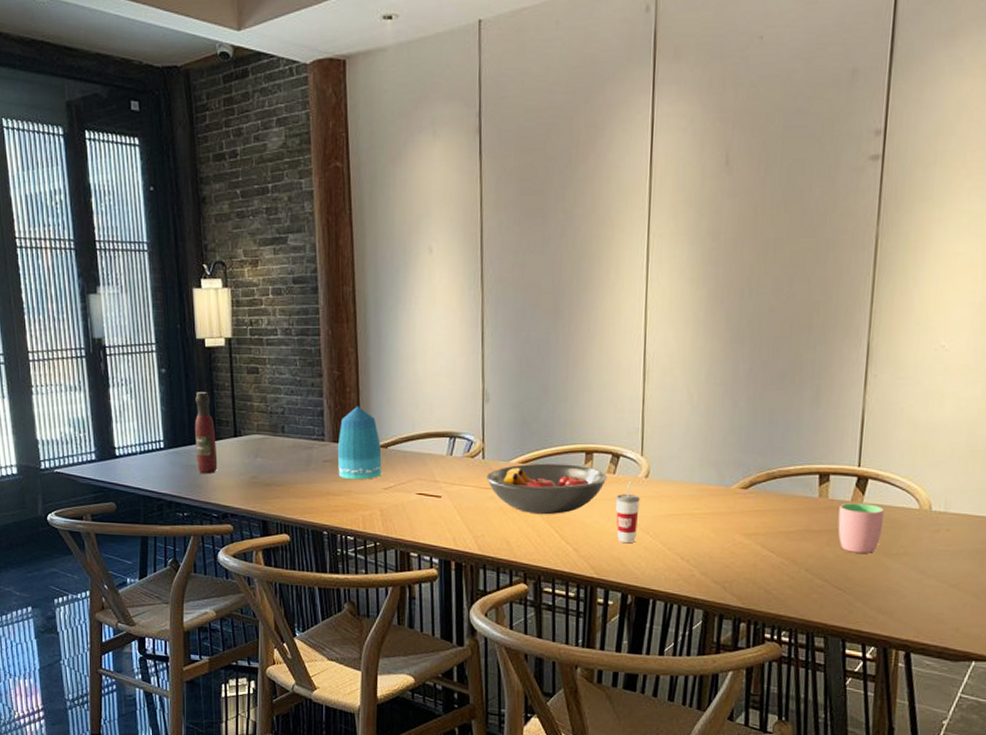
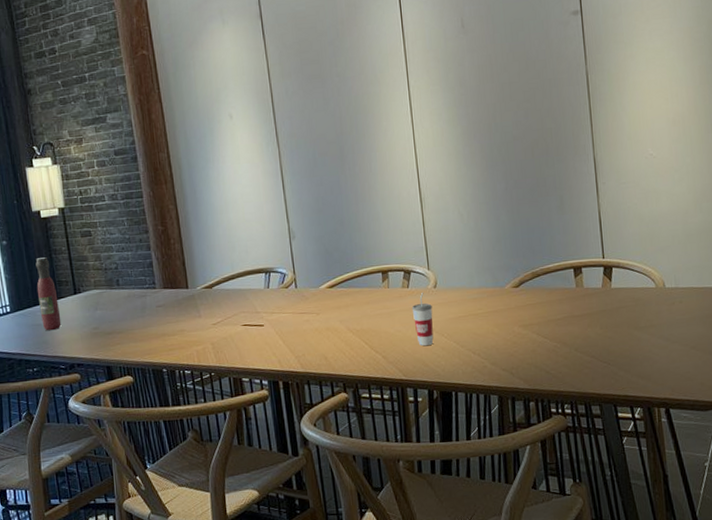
vase: present [337,406,382,480] -> none [168,254,209,320]
fruit bowl: present [485,463,608,515] -> none [300,283,403,331]
cup: present [838,503,885,553] -> none [593,288,631,330]

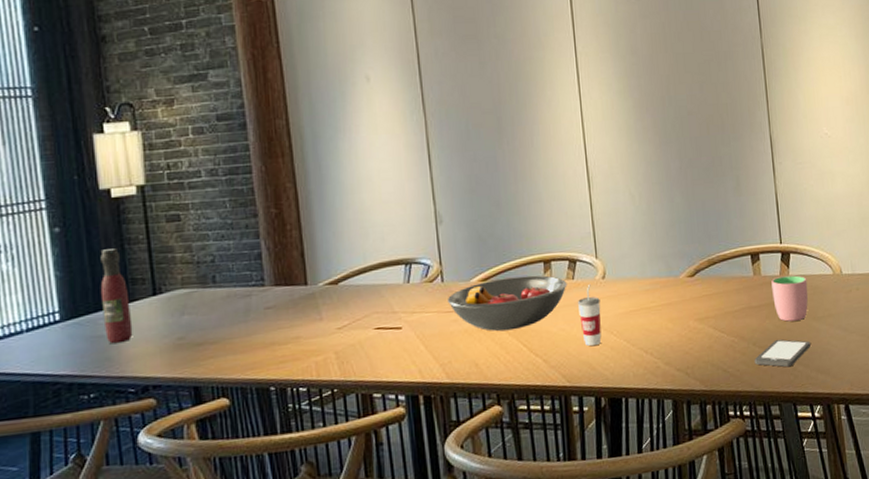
fruit bowl: none [300,283,403,331] -> present [447,275,567,332]
smartphone: none [576,346,632,372] -> present [754,339,811,367]
cup: none [593,288,631,330] -> present [771,275,809,322]

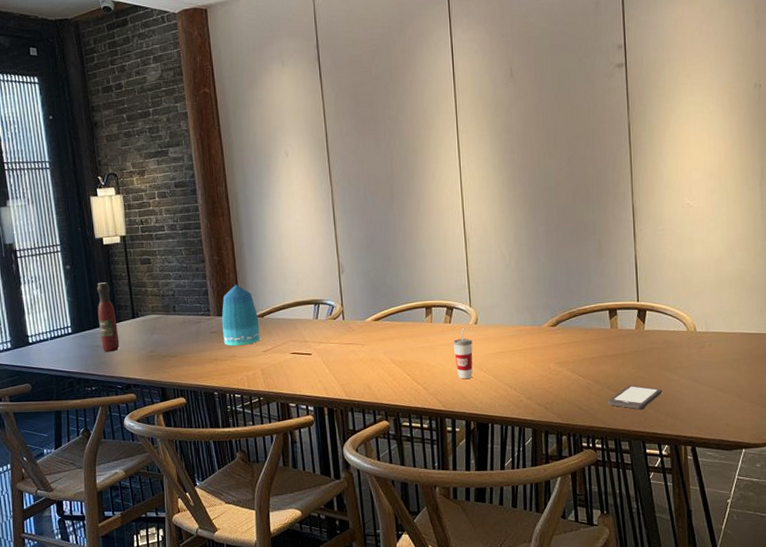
vase: none [280,243,334,325] -> present [221,284,260,346]
fruit bowl: present [447,275,567,332] -> none [346,318,445,362]
cup: present [771,275,809,322] -> none [627,330,662,370]

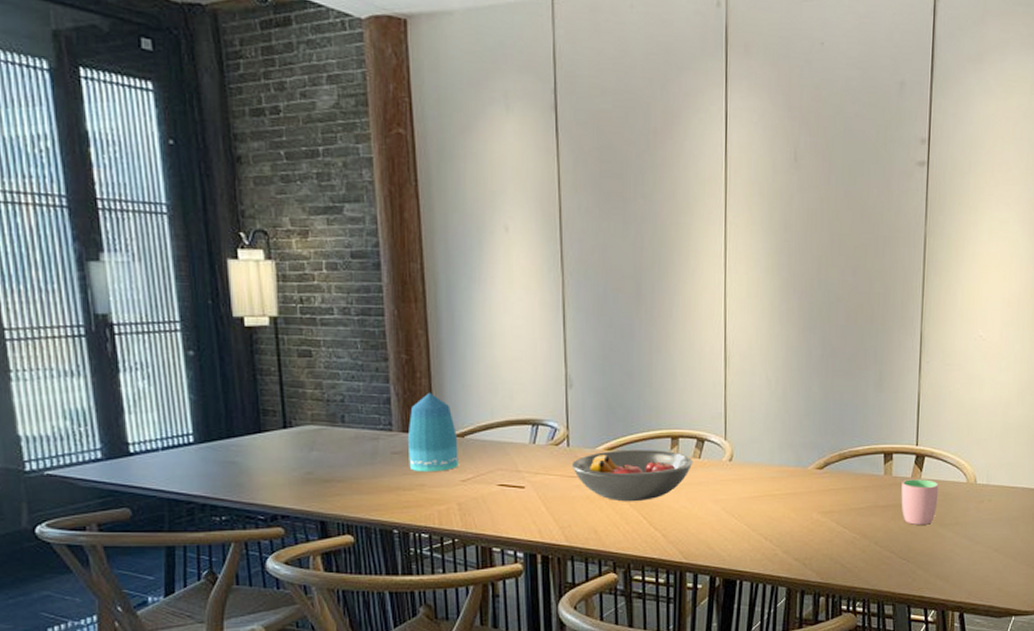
wine bottle: present [97,282,120,352] -> none [232,378,263,471]
fruit bowl: none [346,318,445,362] -> present [571,449,693,502]
cup: present [453,327,473,379] -> none [701,464,725,527]
smartphone: present [608,385,661,410] -> none [873,541,933,570]
cup: none [627,330,662,370] -> present [901,479,939,525]

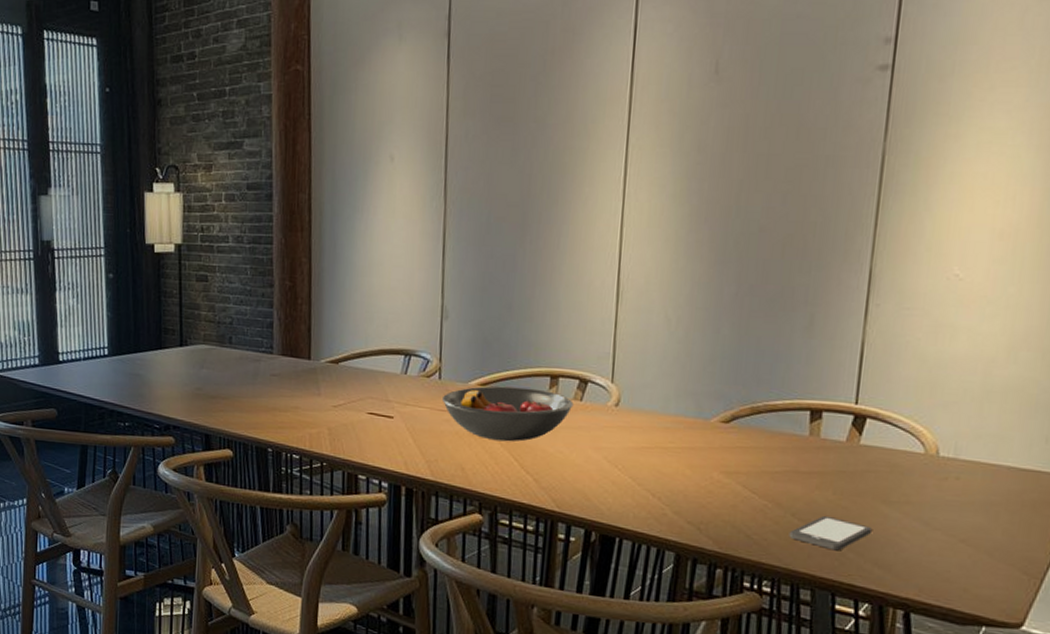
vase: present [407,392,458,472] -> none [286,318,332,396]
smartphone: none [873,541,933,570] -> present [789,515,872,551]
cup: present [901,479,939,525] -> none [830,443,885,500]

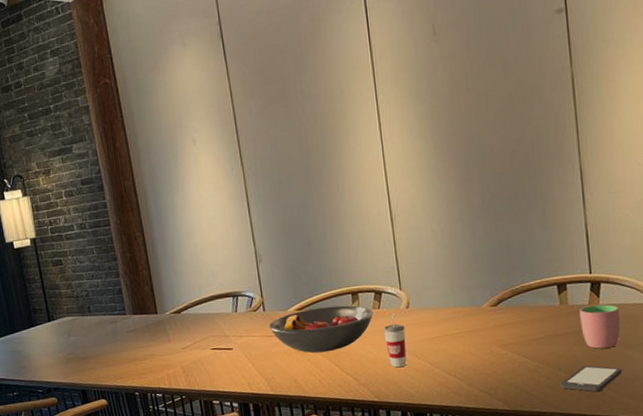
cup: none [581,409,609,477] -> present [383,312,407,368]
cup: none [830,443,885,500] -> present [579,304,621,349]

